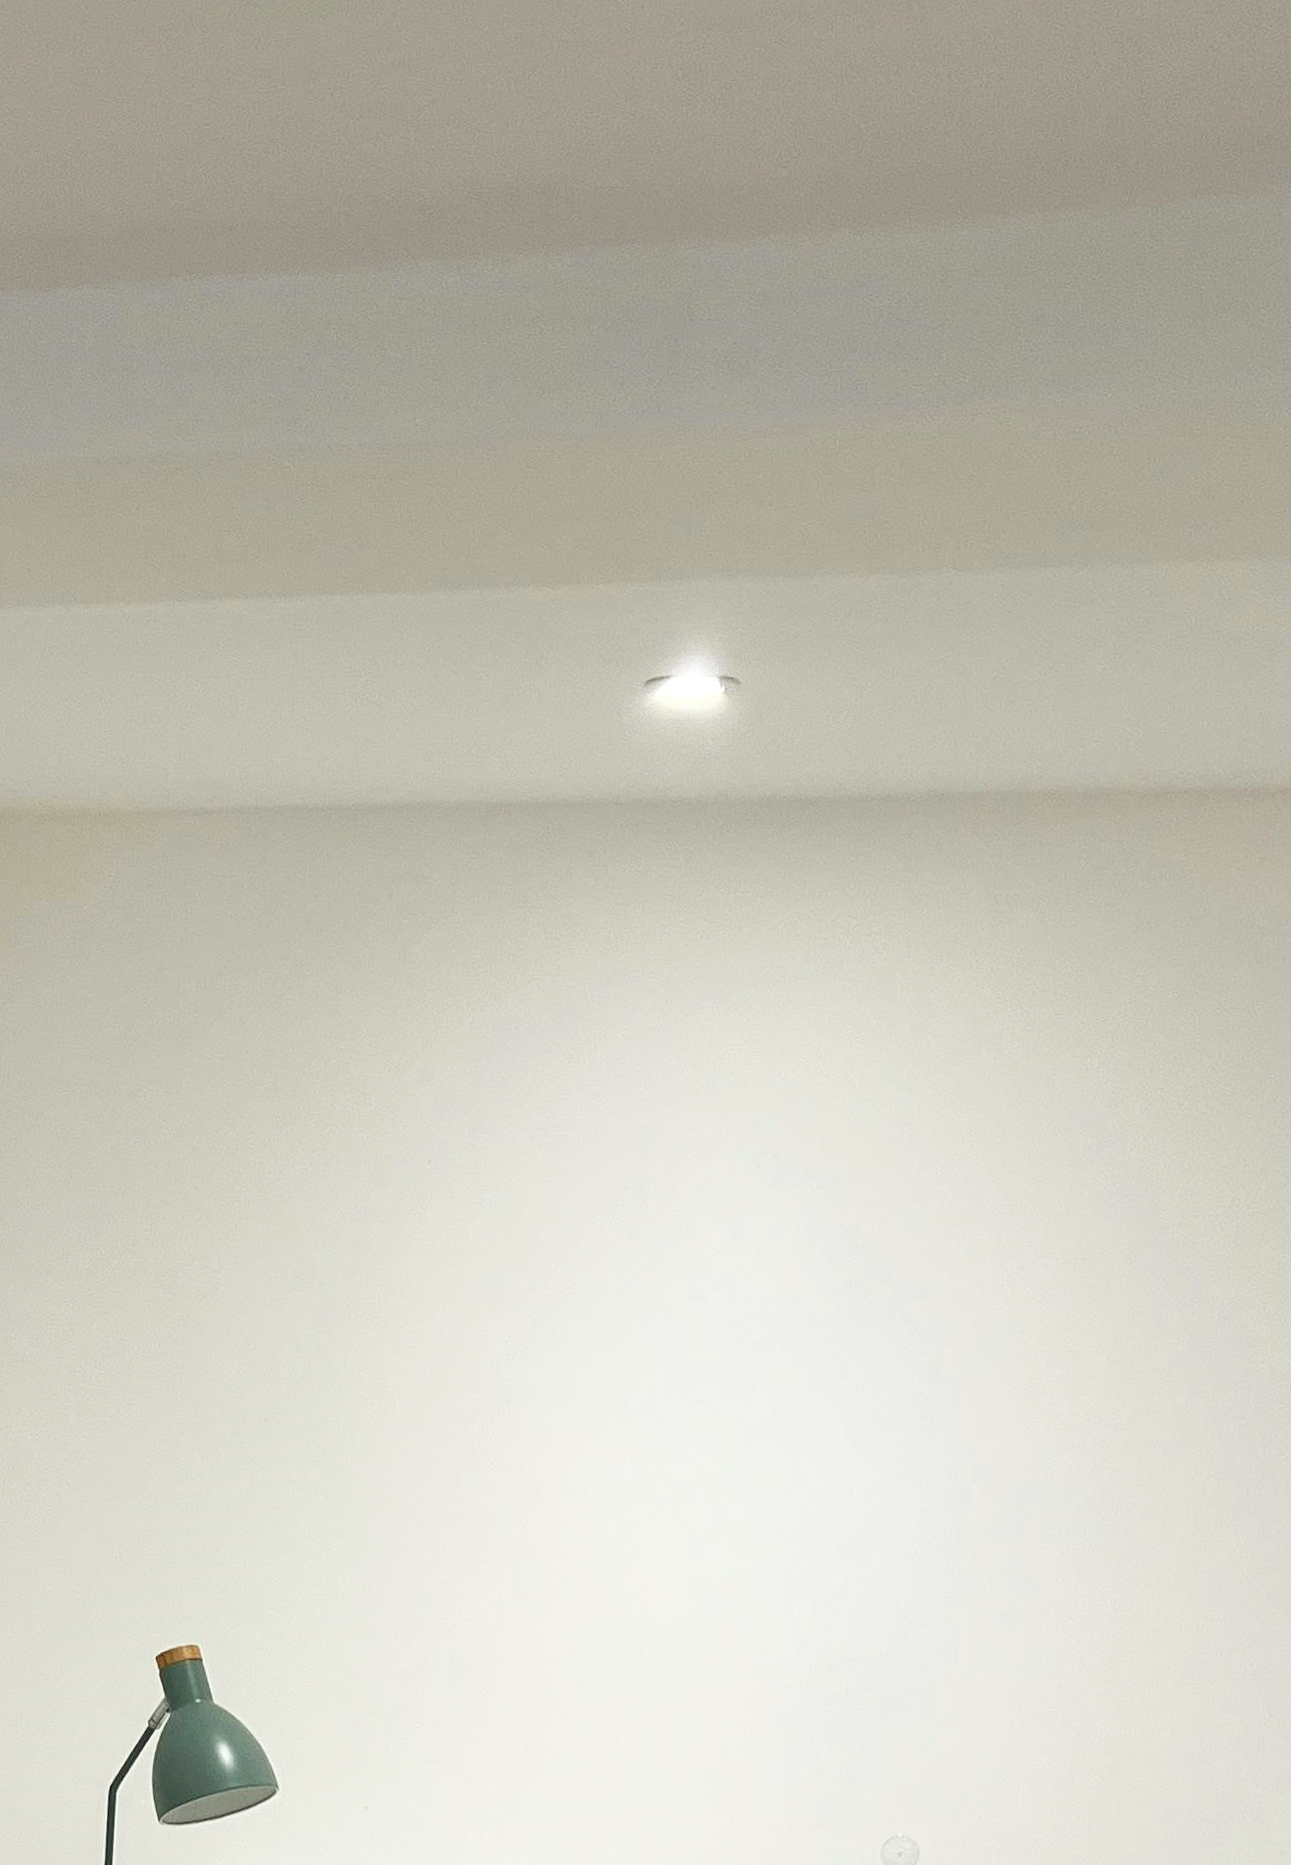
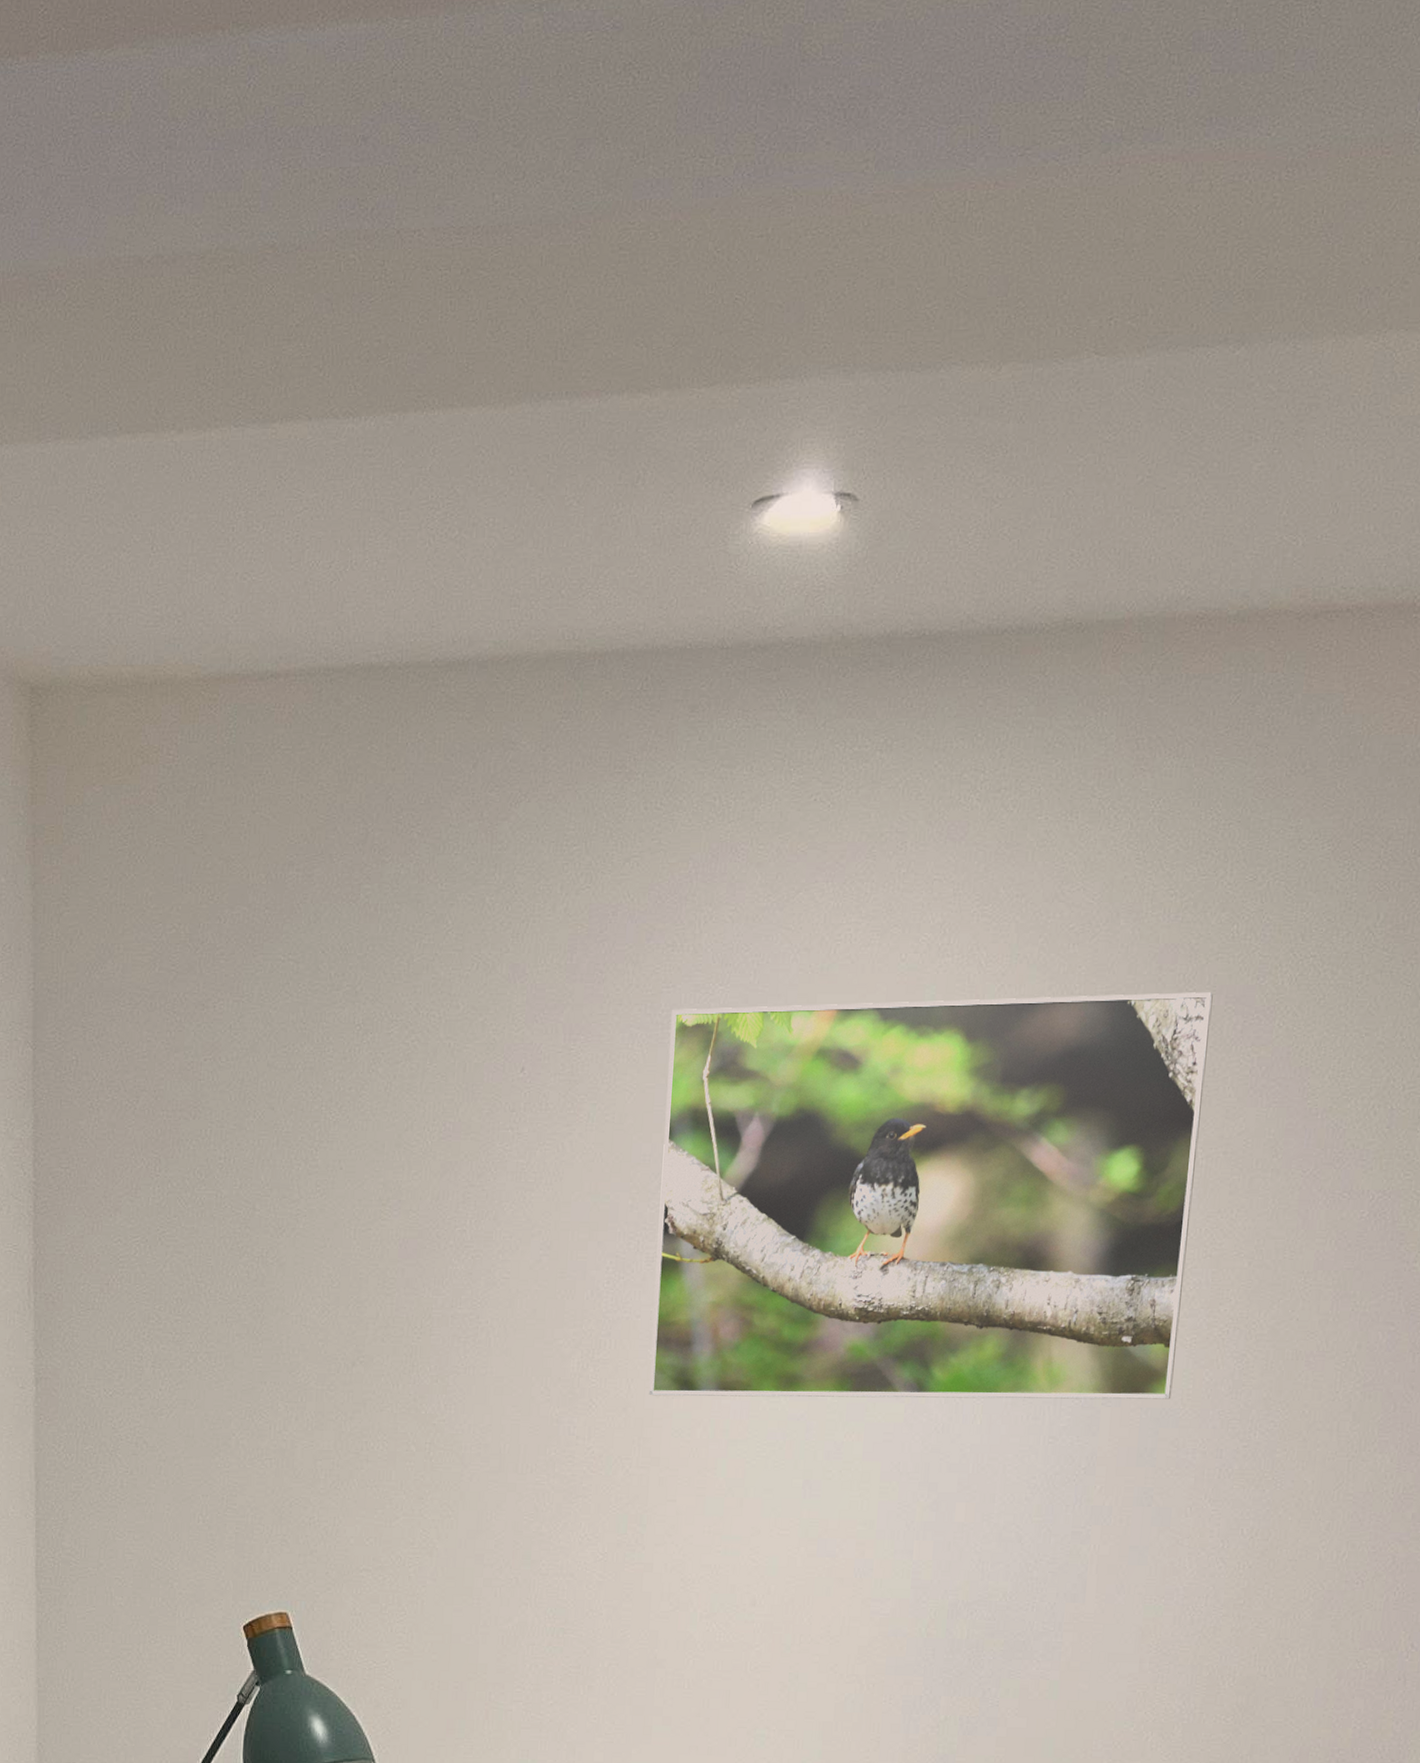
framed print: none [544,1113,1069,1479] -> present [649,992,1213,1399]

